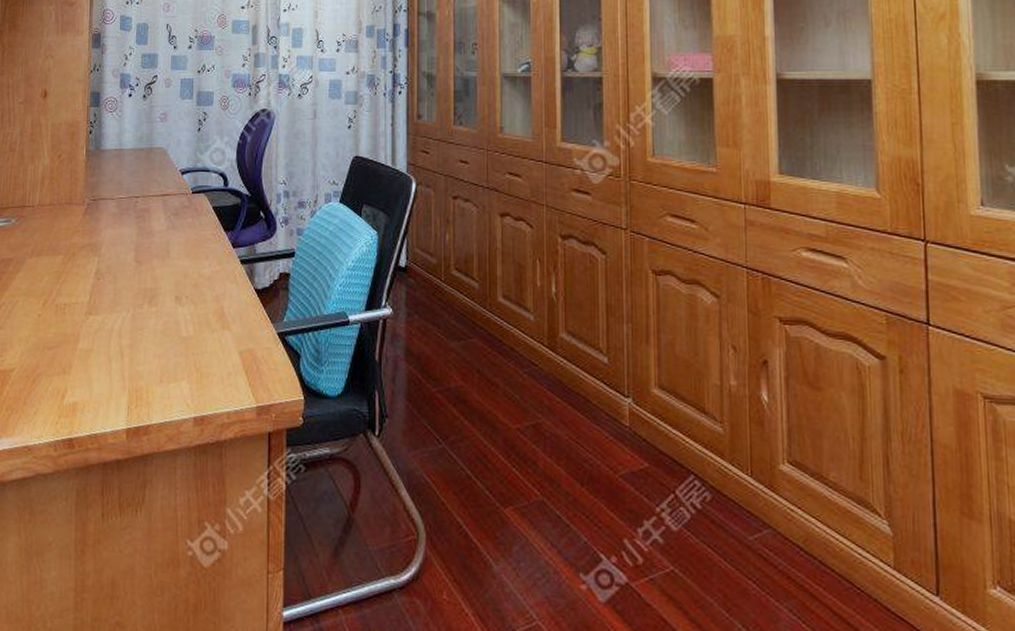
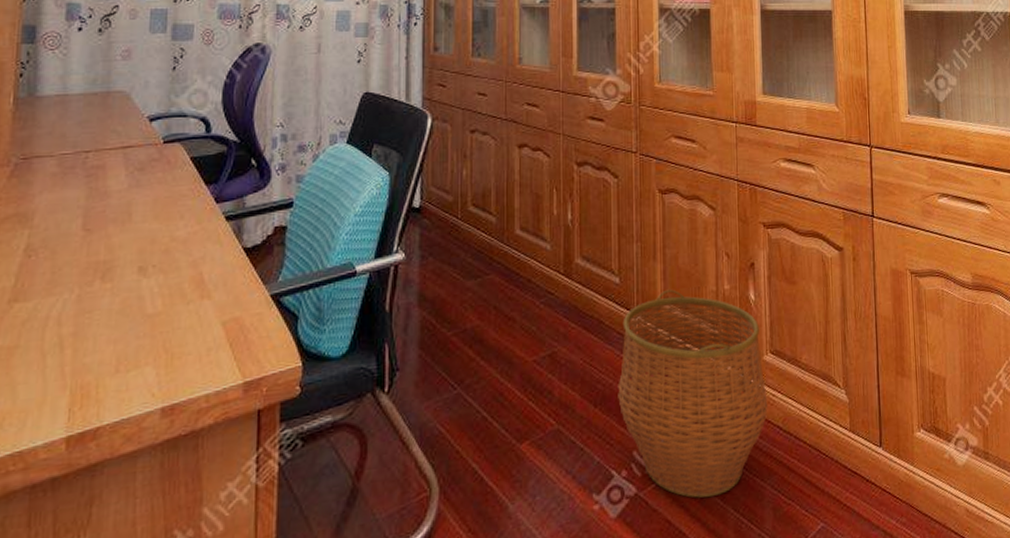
basket: none [606,376,785,606] -> present [618,289,768,498]

